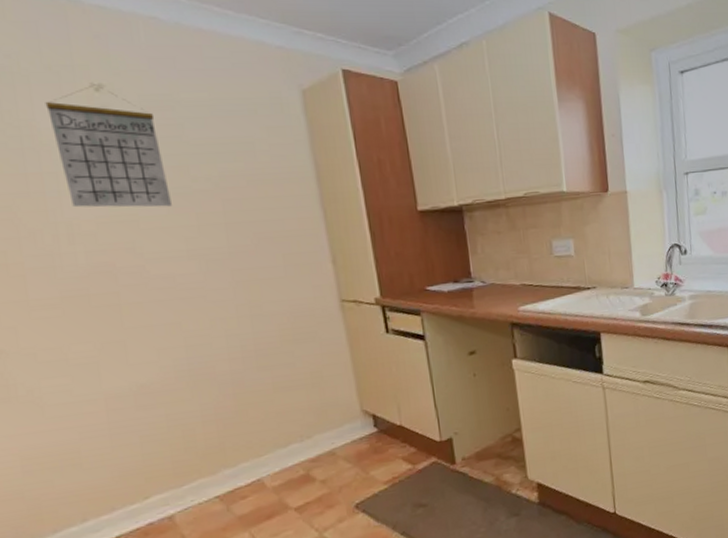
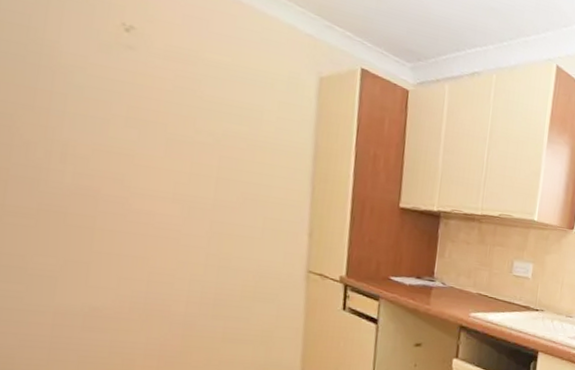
calendar: present [45,84,172,208] -> none [72,25,176,151]

